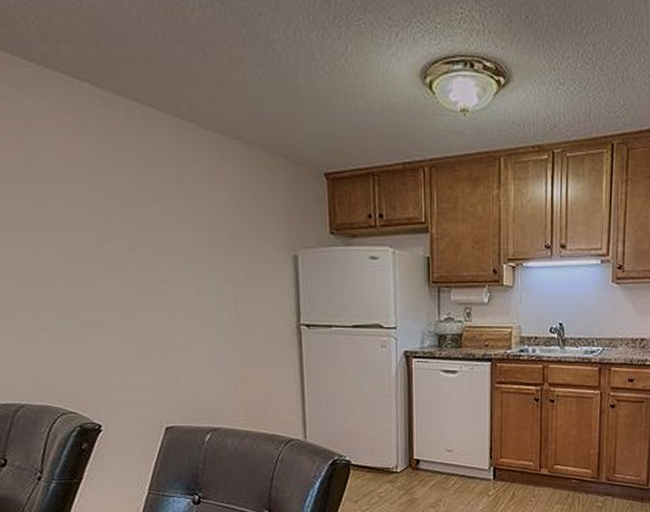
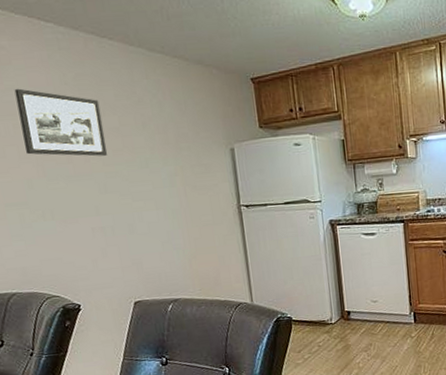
picture frame: none [37,159,146,250] -> present [14,88,108,157]

